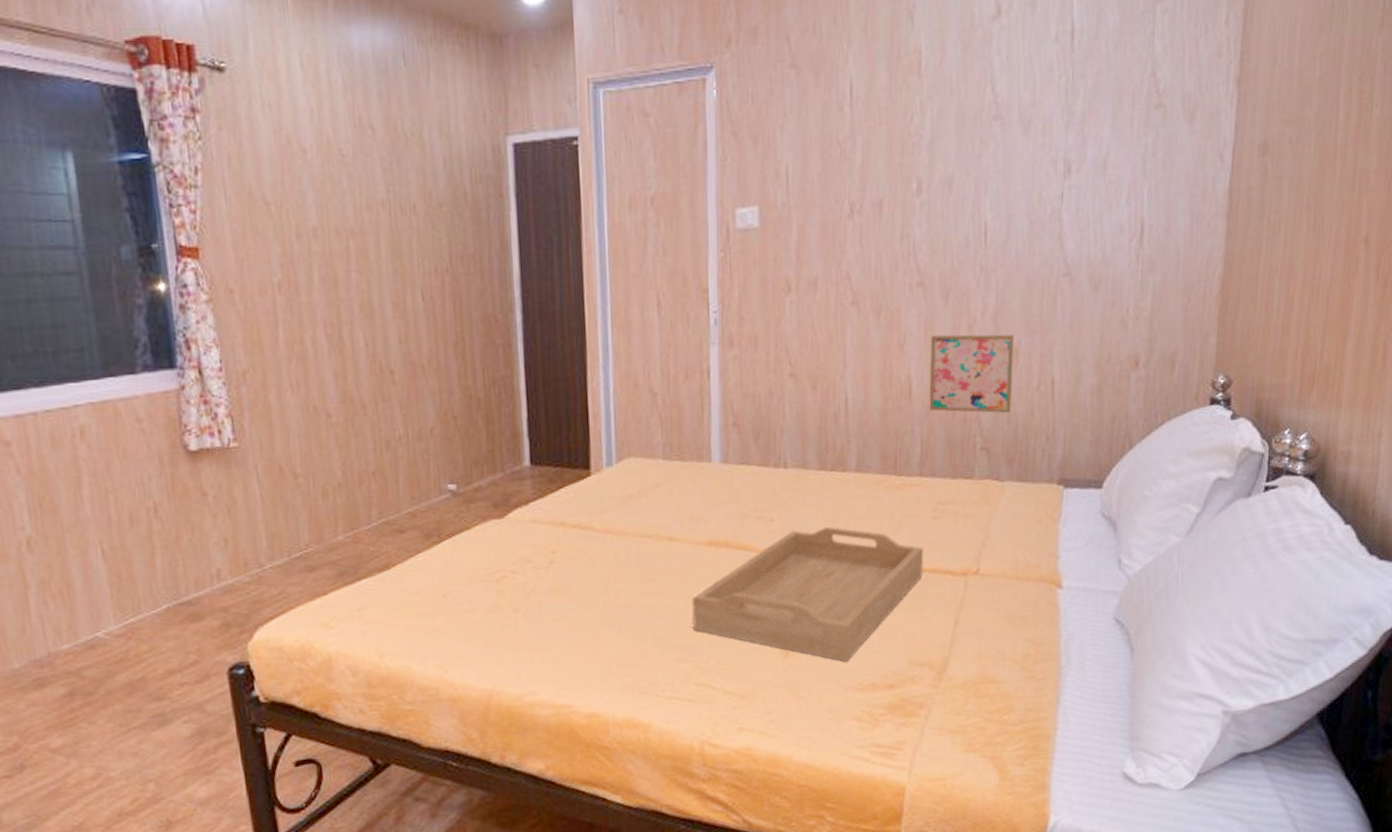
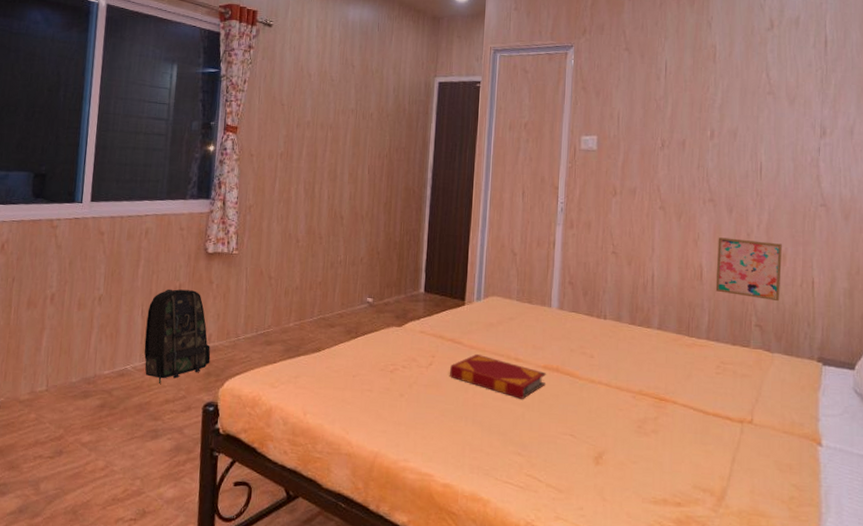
backpack: none [111,509,226,650] -> present [144,289,211,384]
hardback book: none [580,540,713,590] -> present [450,354,547,399]
serving tray: present [692,527,923,662] -> none [528,366,708,477]

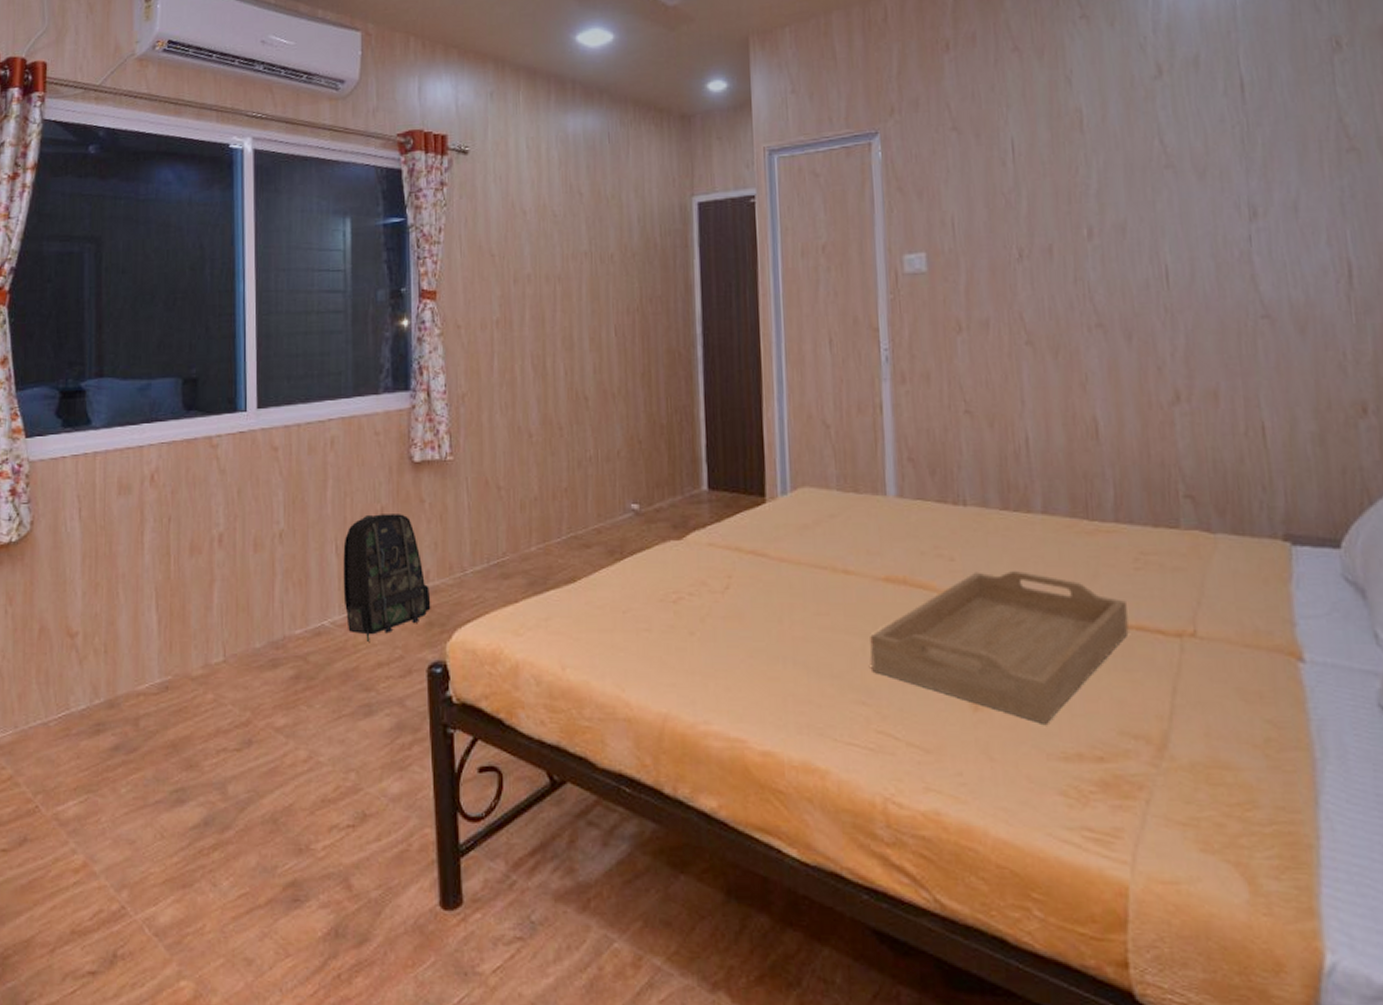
hardback book: present [450,354,547,399] -> none [755,569,891,626]
serving tray: none [528,366,708,477] -> present [870,571,1129,724]
wall art: present [715,237,782,302] -> none [1115,375,1217,460]

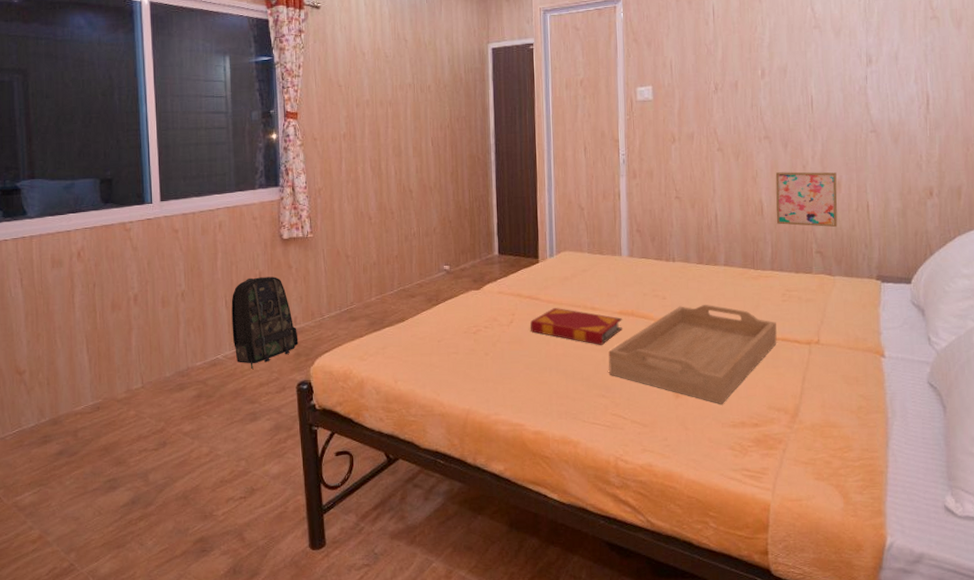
hardback book: none [755,569,891,626] -> present [530,308,623,345]
wall art: none [1115,375,1217,460] -> present [775,171,838,228]

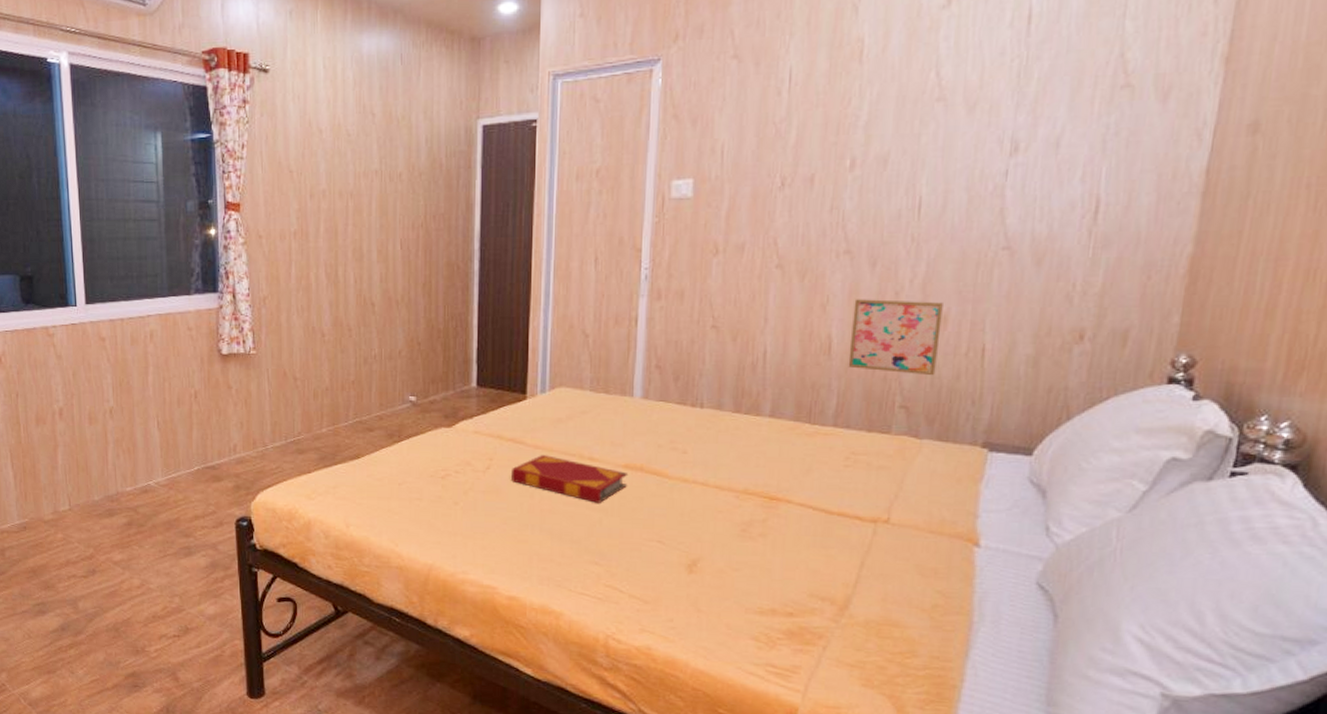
backpack: present [231,277,299,369] -> none [164,397,238,499]
serving tray: present [608,305,777,404] -> none [606,463,832,586]

